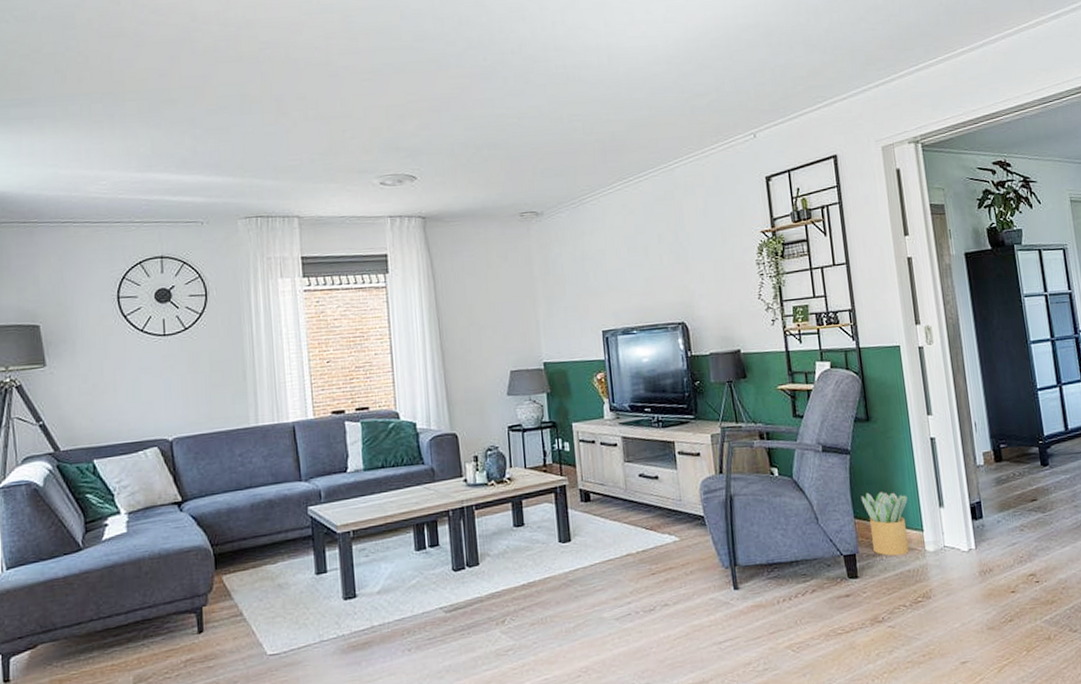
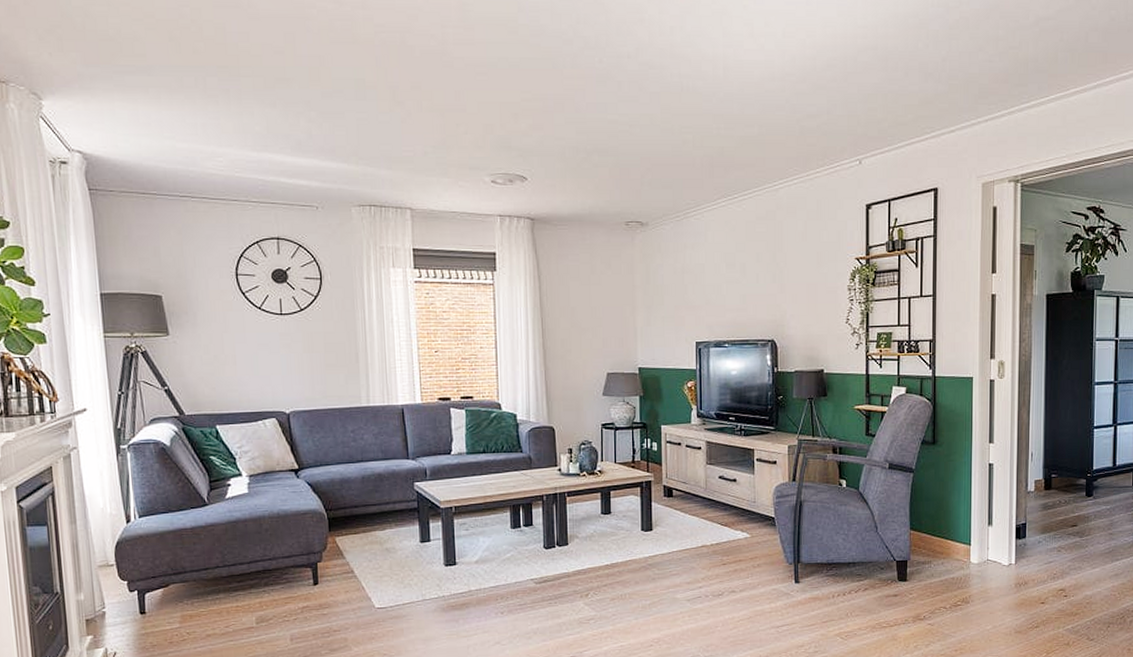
potted plant: present [861,492,909,556] -> none [918,508,960,565]

